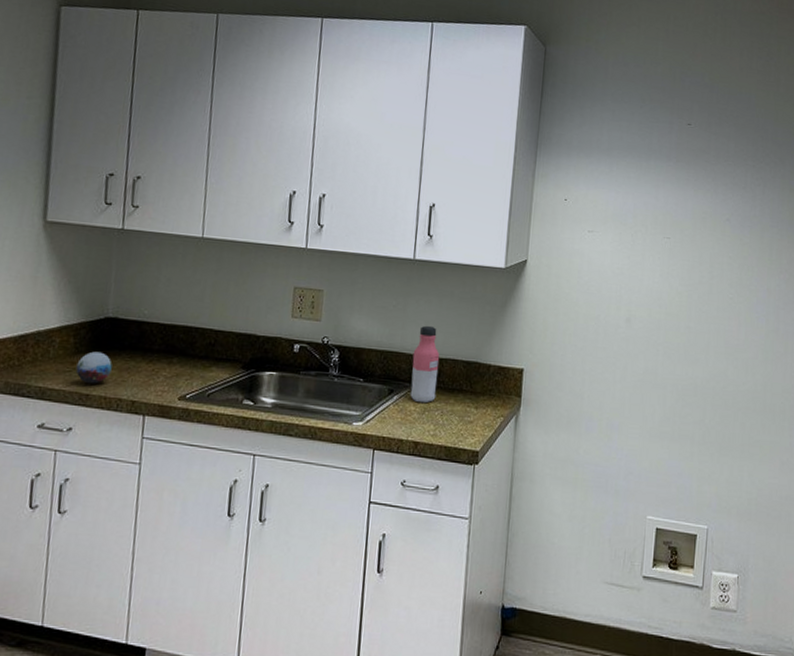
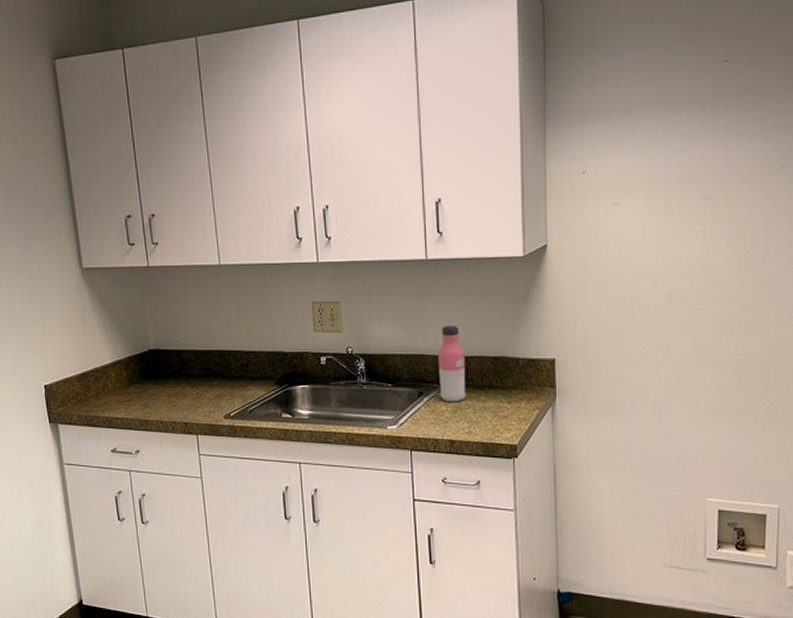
decorative orb: present [76,351,112,384] -> none [132,381,162,411]

